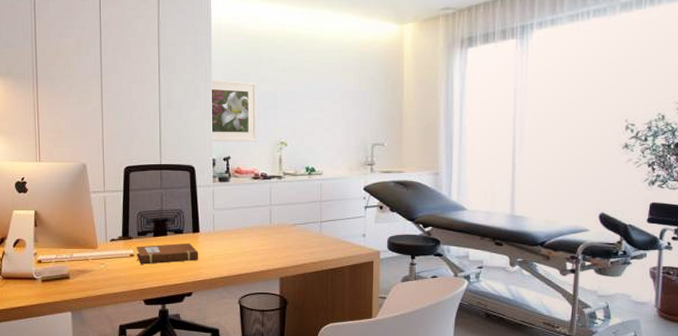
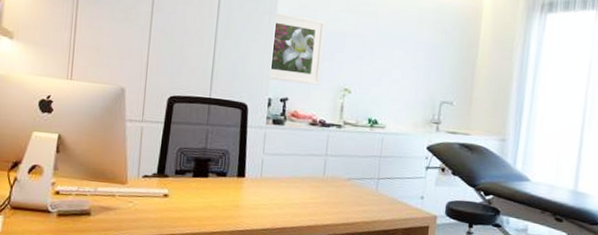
notebook: present [136,242,199,264] -> none [170,186,242,208]

